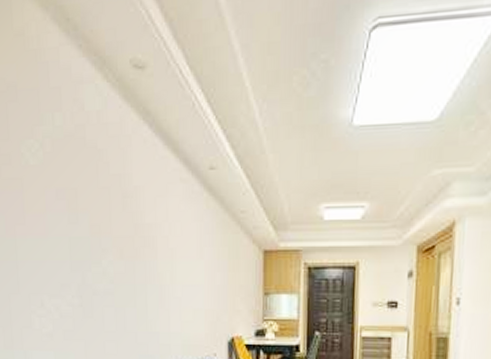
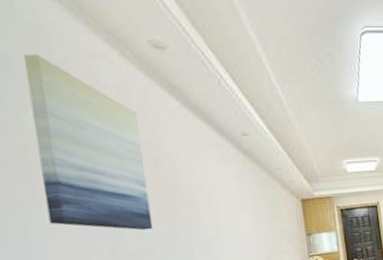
wall art: none [27,83,115,269] -> present [24,54,153,231]

